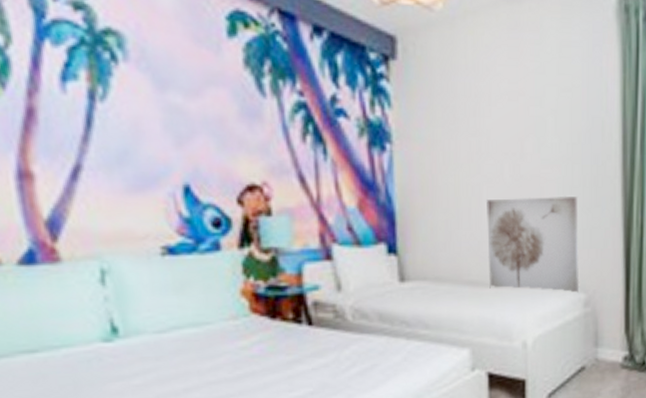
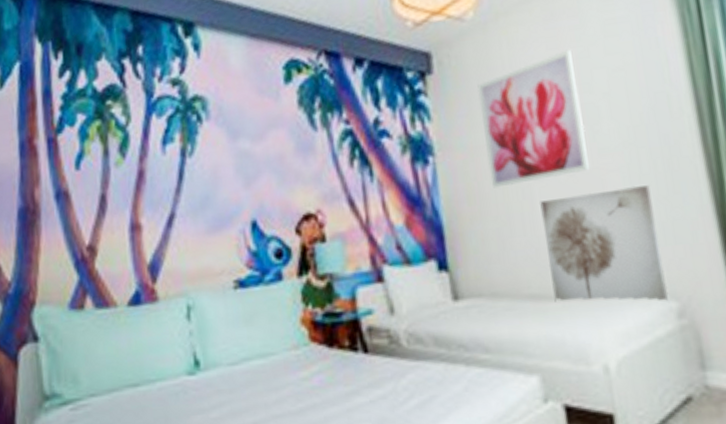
wall art: none [440,62,532,183] -> present [477,49,589,188]

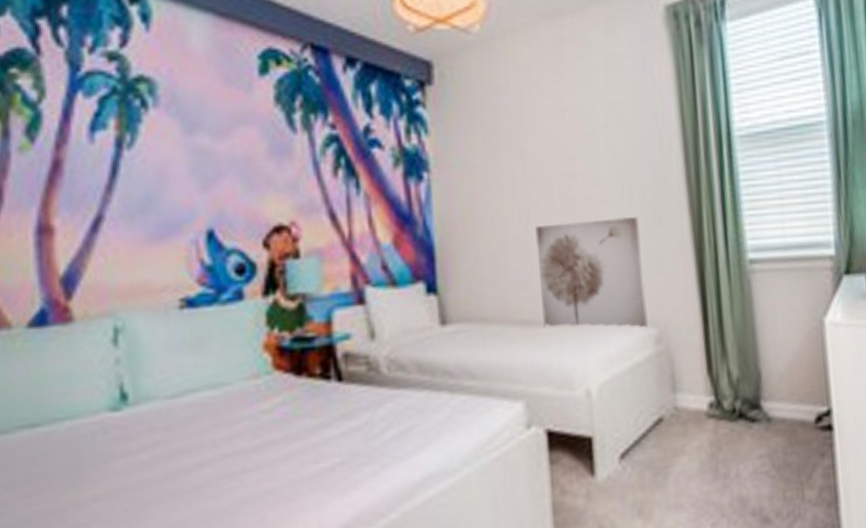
wall art: present [477,49,589,188] -> none [479,77,584,210]

